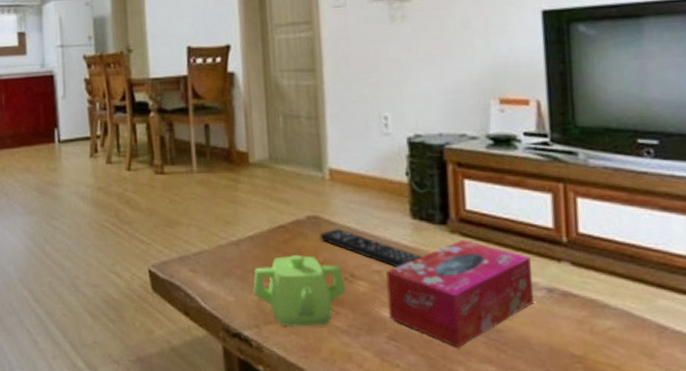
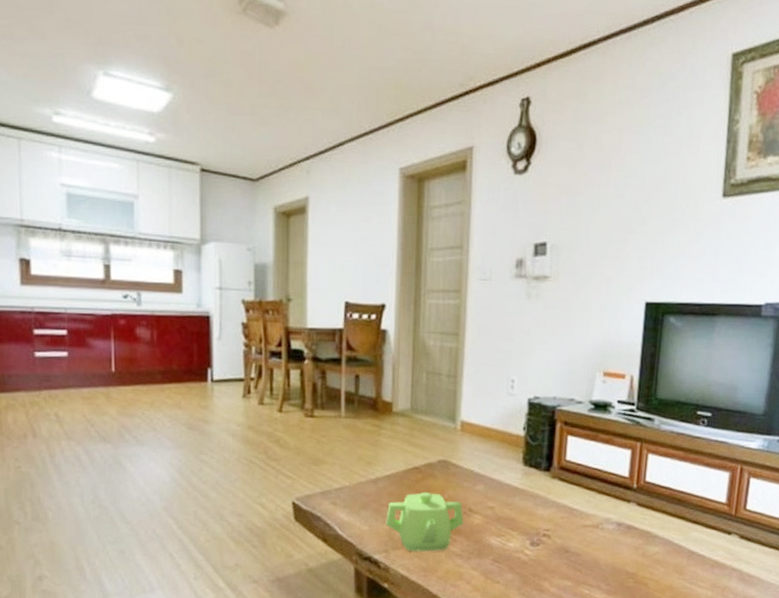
remote control: present [319,229,423,267] -> none [447,472,528,504]
tissue box: present [386,240,535,348] -> none [496,484,608,568]

